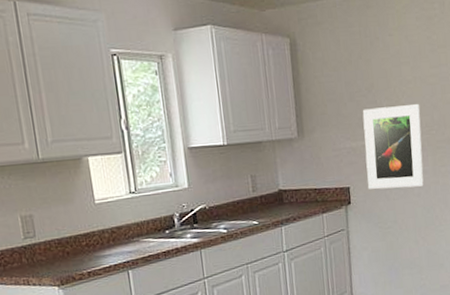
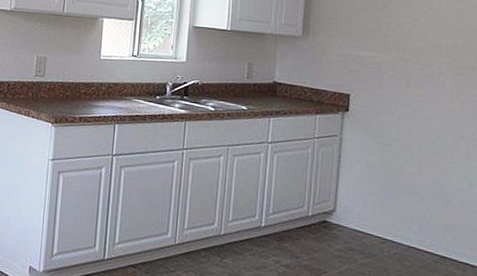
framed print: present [362,103,424,190] -> none [370,21,442,110]

